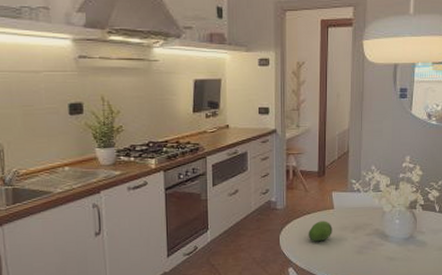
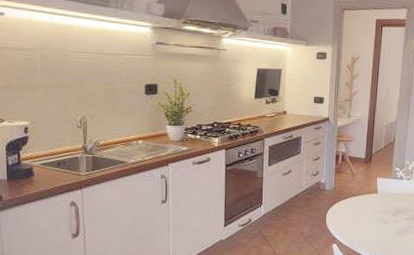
fruit: present [308,221,333,241] -> none [352,203,375,222]

